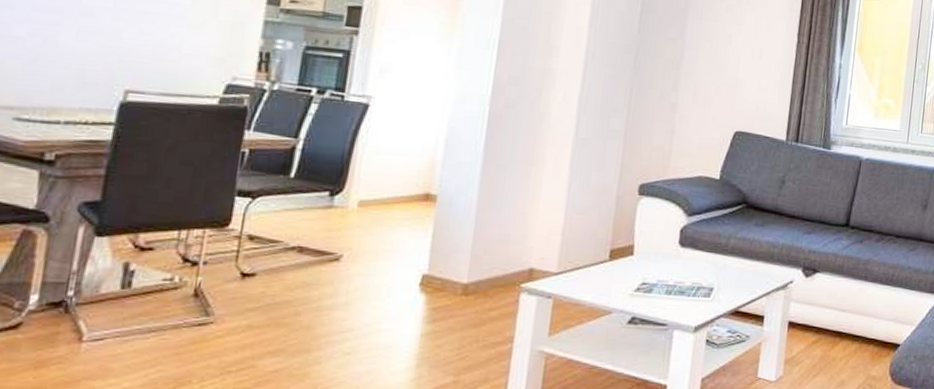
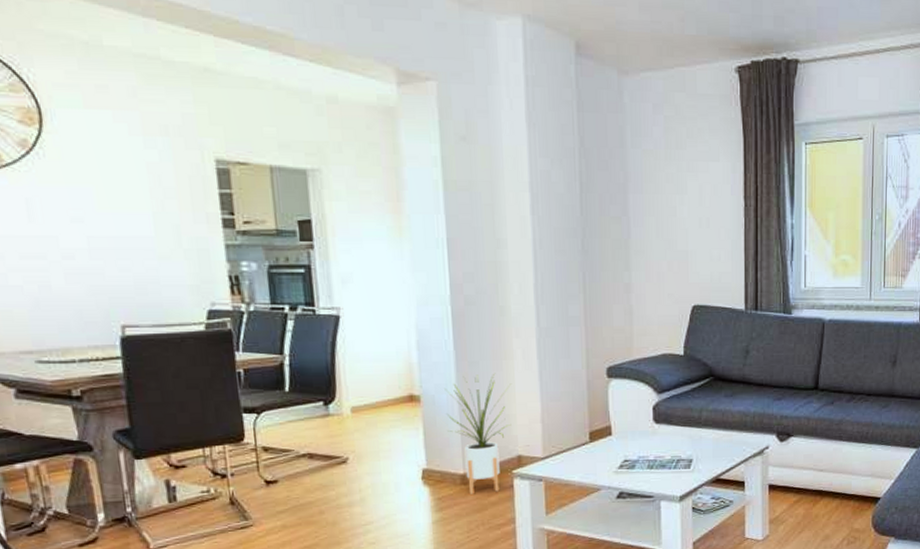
house plant: none [459,179,537,307] -> present [445,374,512,494]

